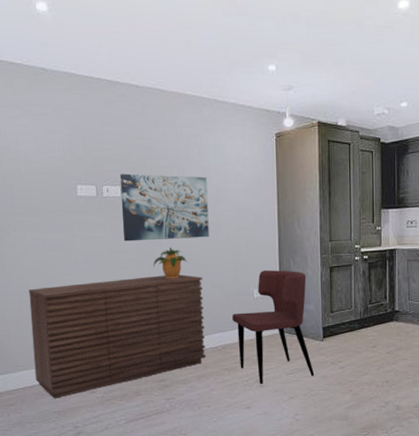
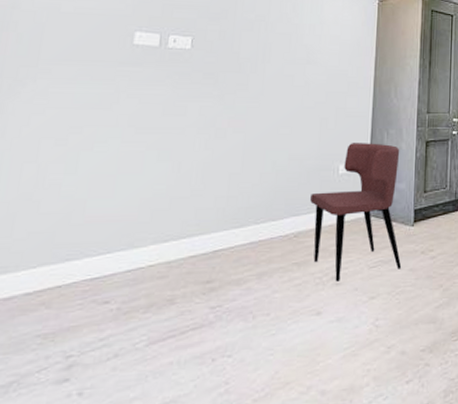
sideboard: present [28,274,206,398] -> none [17,144,280,315]
wall art: present [119,173,209,242] -> none [185,23,299,103]
potted plant: present [153,247,187,279] -> none [219,111,263,150]

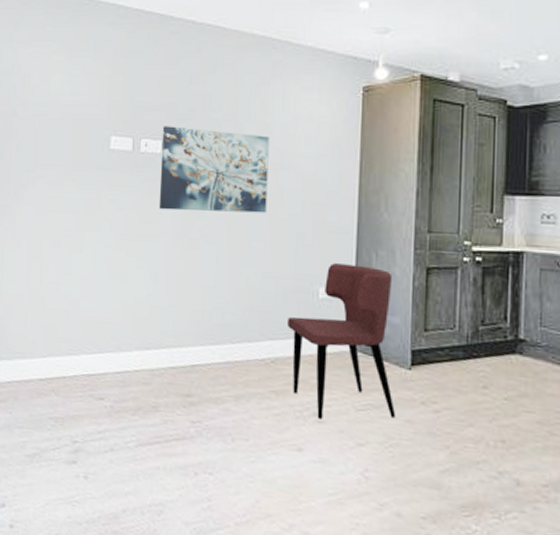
wall art: none [185,23,299,103] -> present [158,126,270,213]

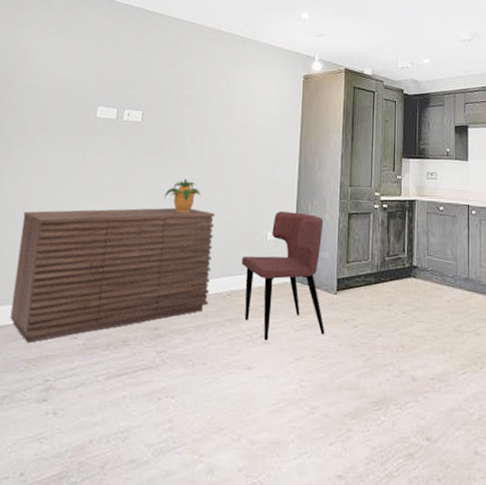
sideboard: none [33,256,254,401] -> present [10,207,216,343]
wall art: present [158,126,270,213] -> none [137,99,232,172]
potted plant: none [192,221,236,263] -> present [164,178,201,213]

